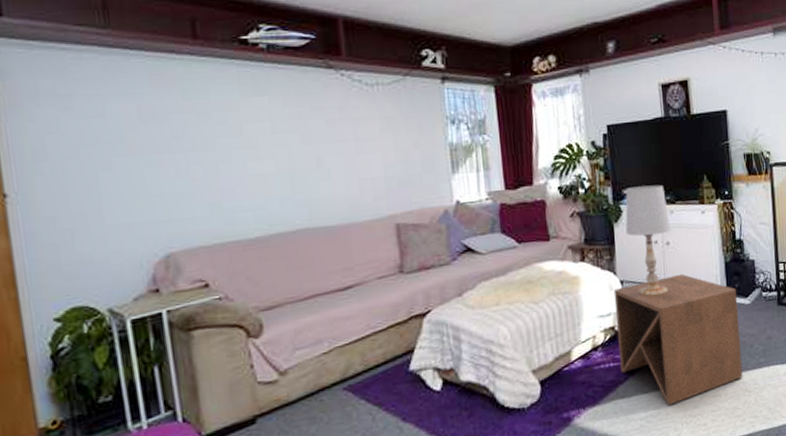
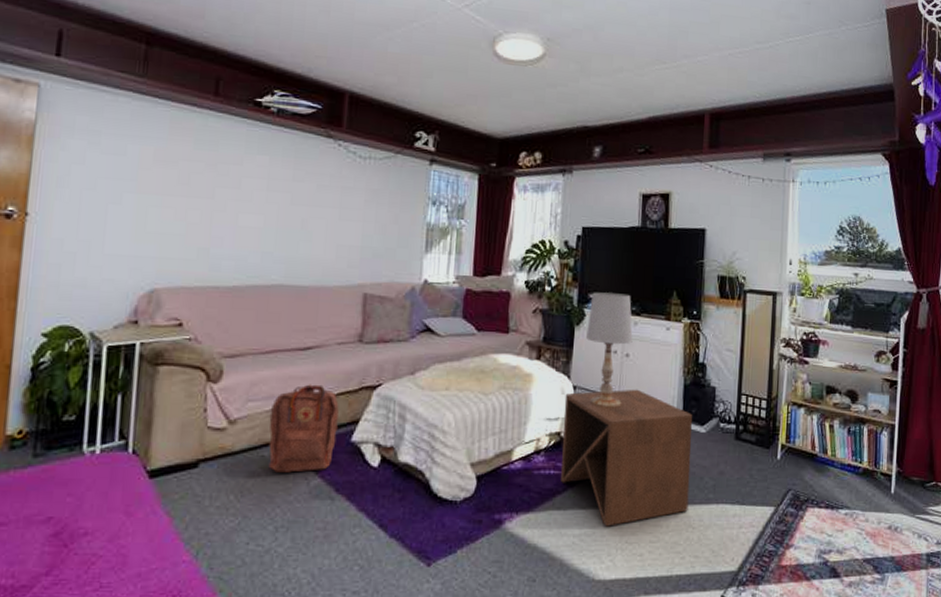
backpack: none [320,321,395,414] -> present [268,384,339,473]

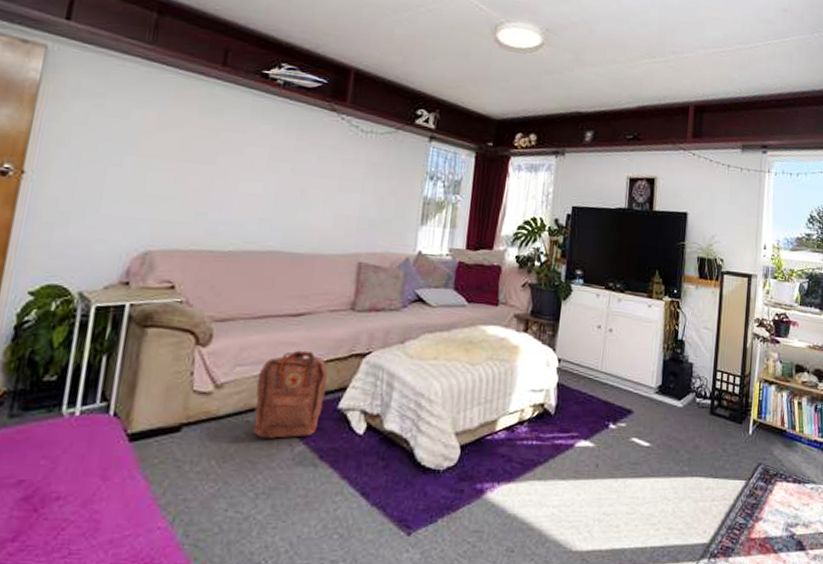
side table: present [561,389,693,526] -> none [543,363,671,498]
table lamp: present [586,292,633,408] -> none [572,268,617,381]

